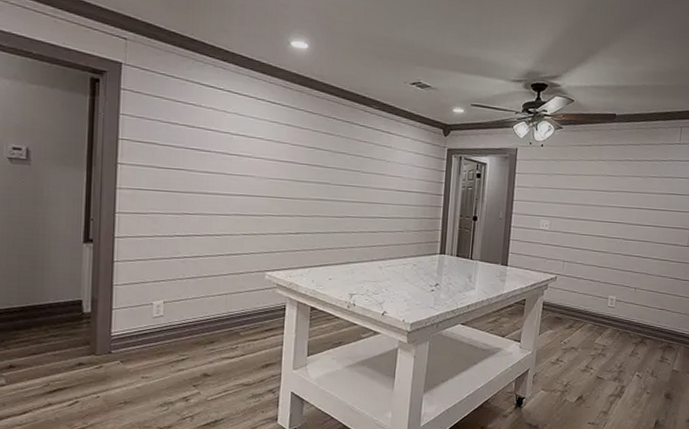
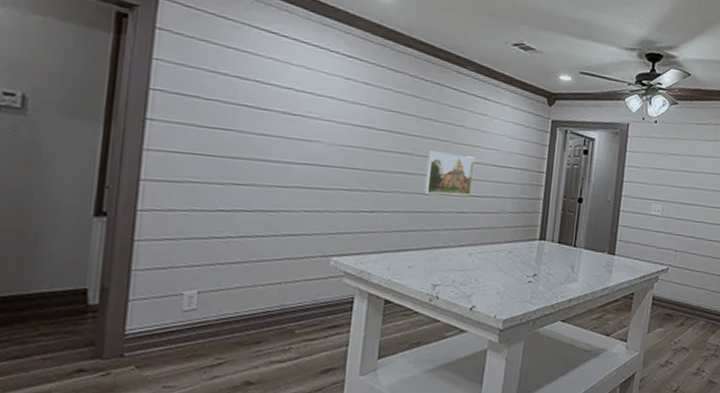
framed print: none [341,180,381,218] -> present [425,150,475,196]

